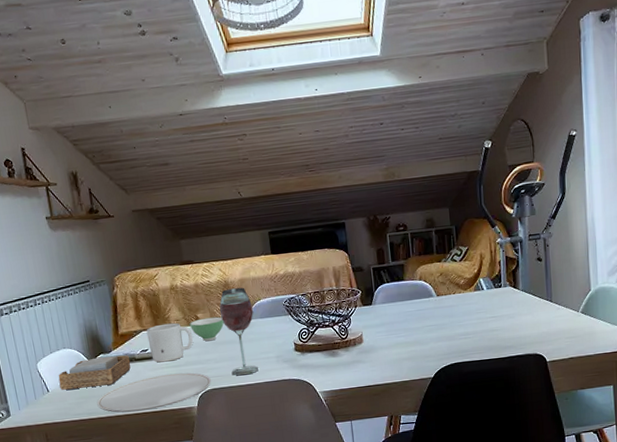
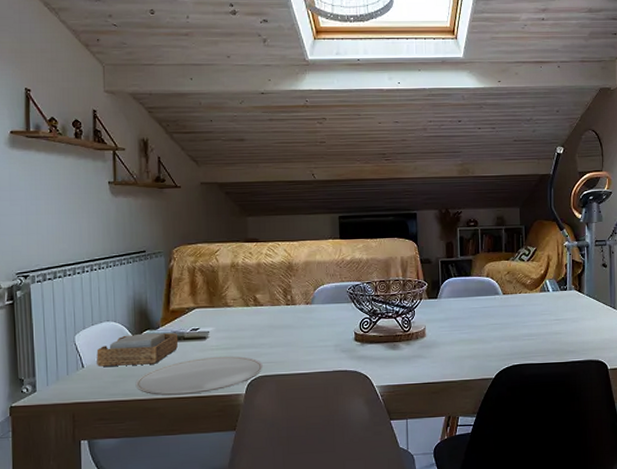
mug: present [146,322,194,363] -> none [200,302,249,344]
bowl: present [189,316,225,342] -> none [246,299,284,324]
wineglass: present [219,287,258,376] -> none [280,270,315,363]

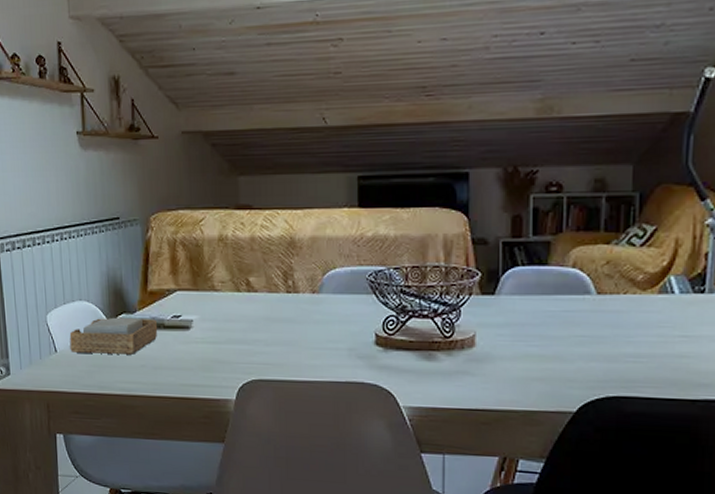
plate: present [135,356,263,396] -> none [111,351,257,395]

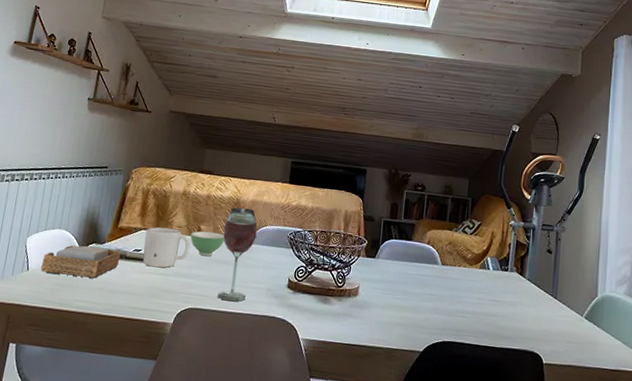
mug: none [182,285,241,335] -> present [142,227,191,268]
bowl: none [237,284,284,316] -> present [189,231,225,257]
wineglass: none [279,248,324,368] -> present [217,207,258,302]

